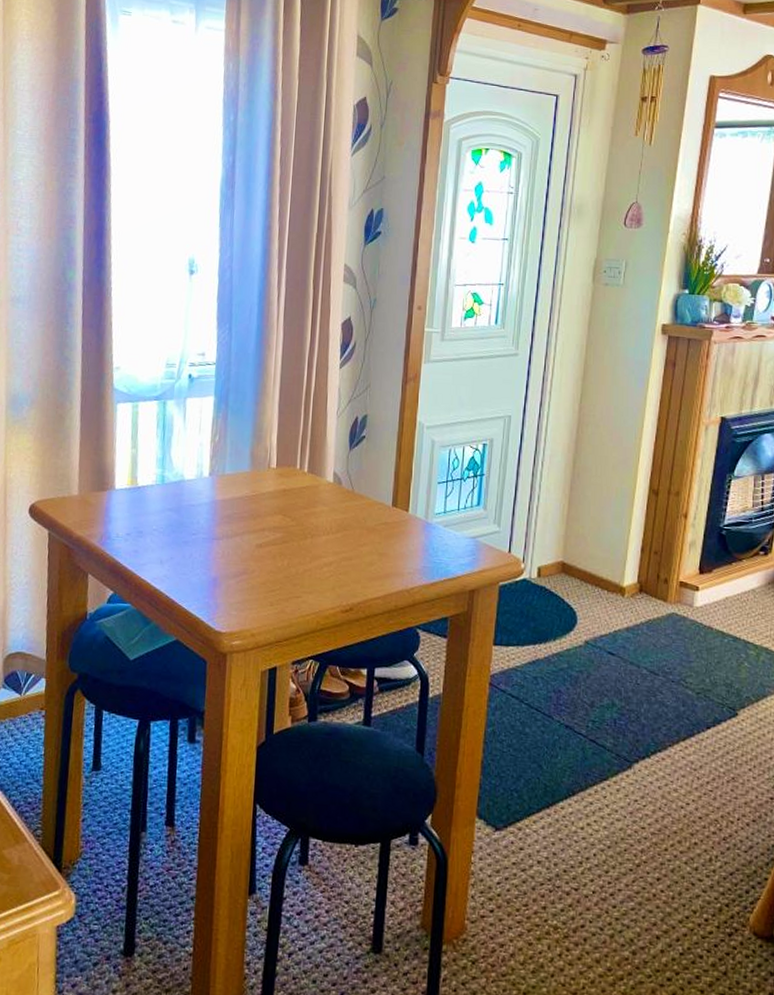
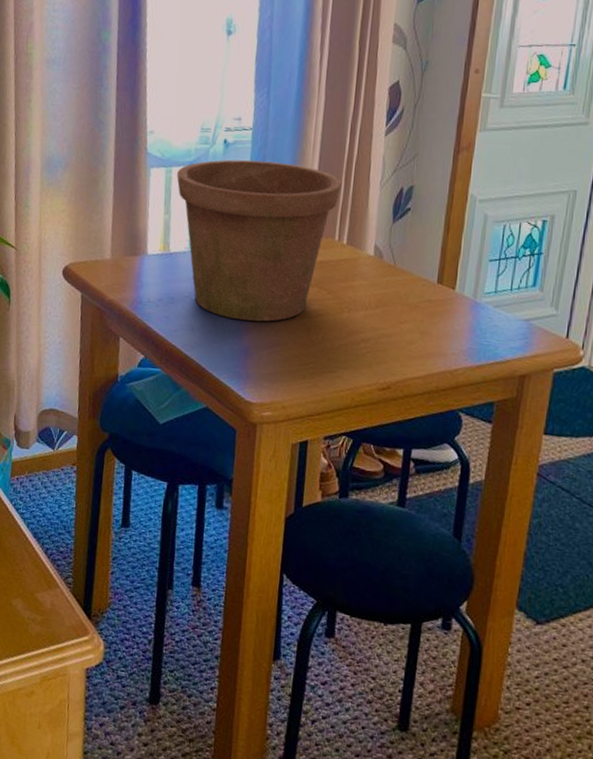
flower pot: none [143,393,302,552] -> present [177,159,342,322]

